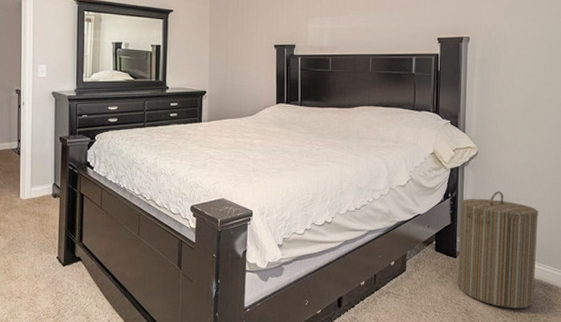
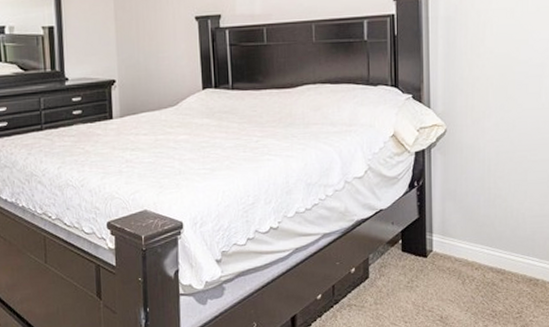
laundry hamper: present [458,191,539,309] -> none [429,174,520,311]

